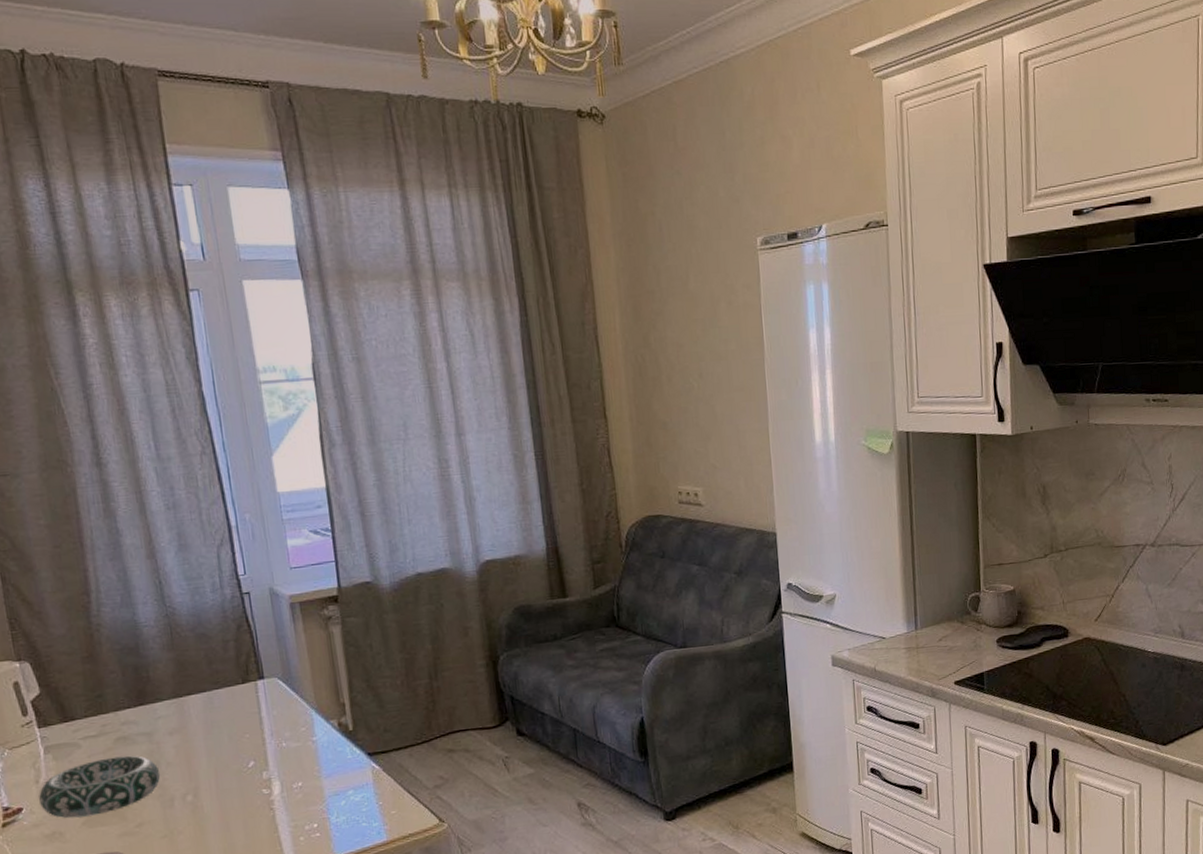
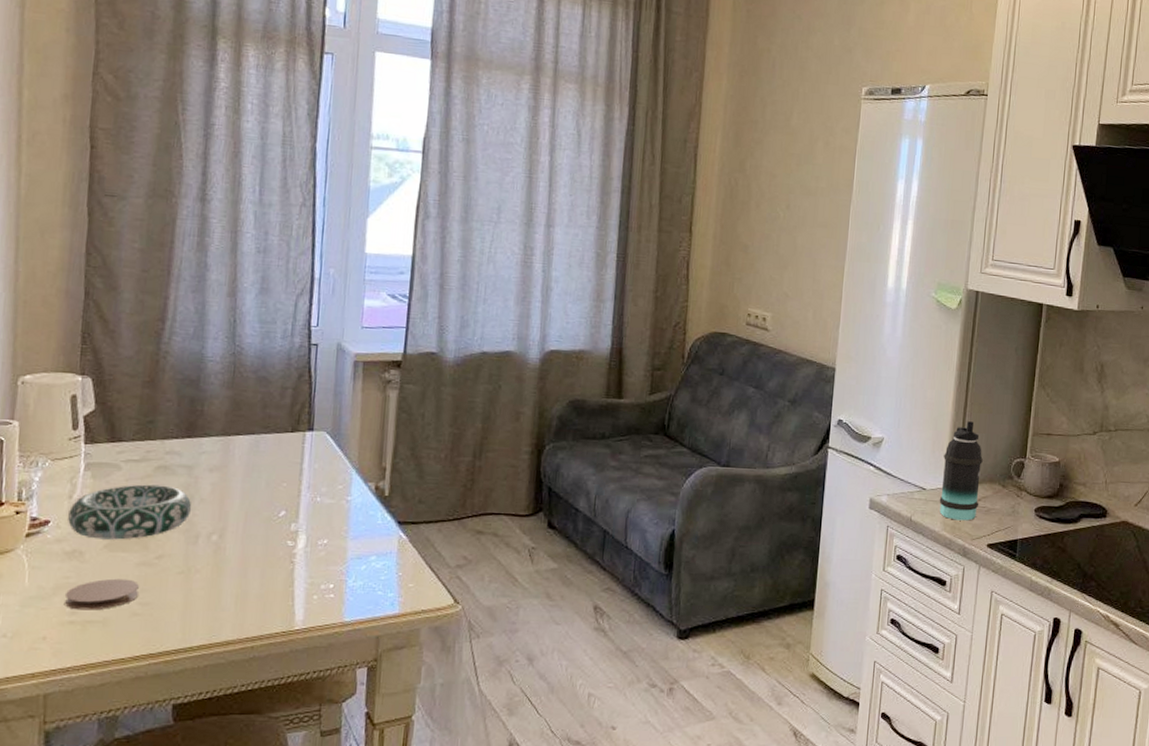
bottle: none [898,564,941,664] -> present [939,421,984,521]

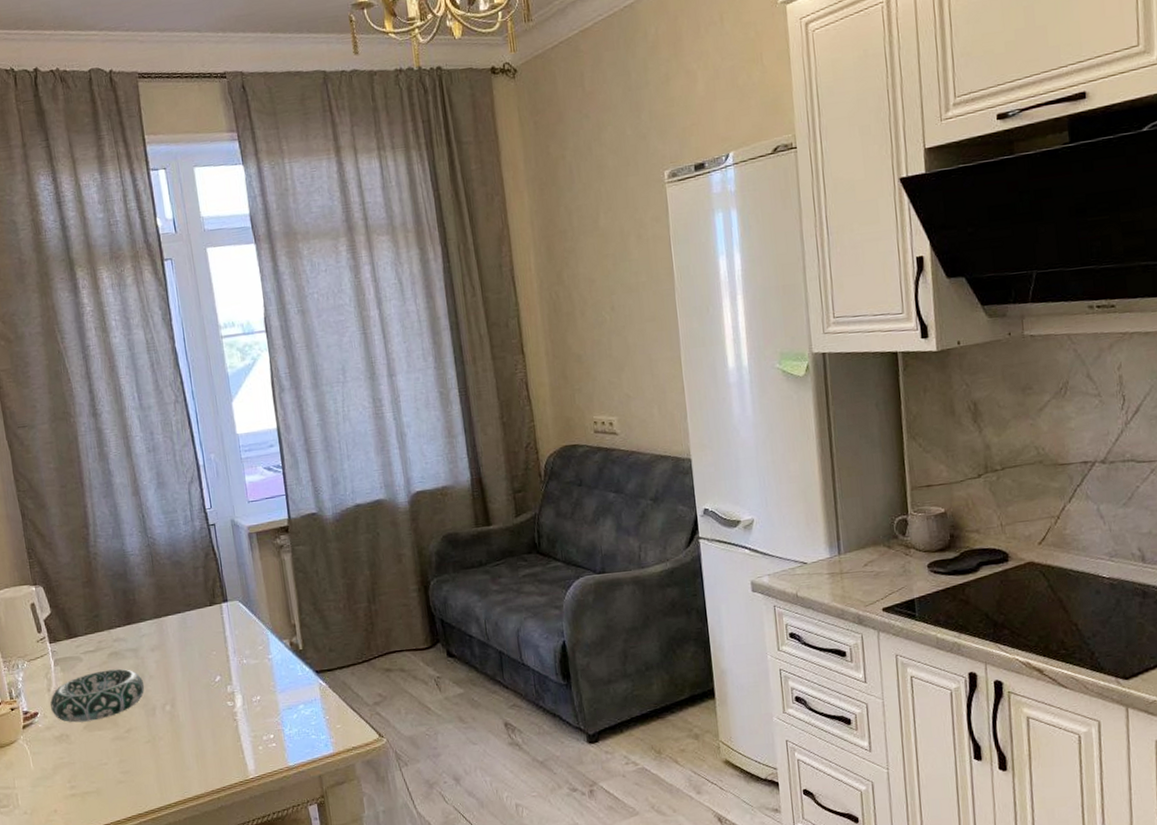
coaster: present [64,578,140,610] -> none [62,753,120,784]
bottle: present [939,421,984,521] -> none [819,487,867,590]

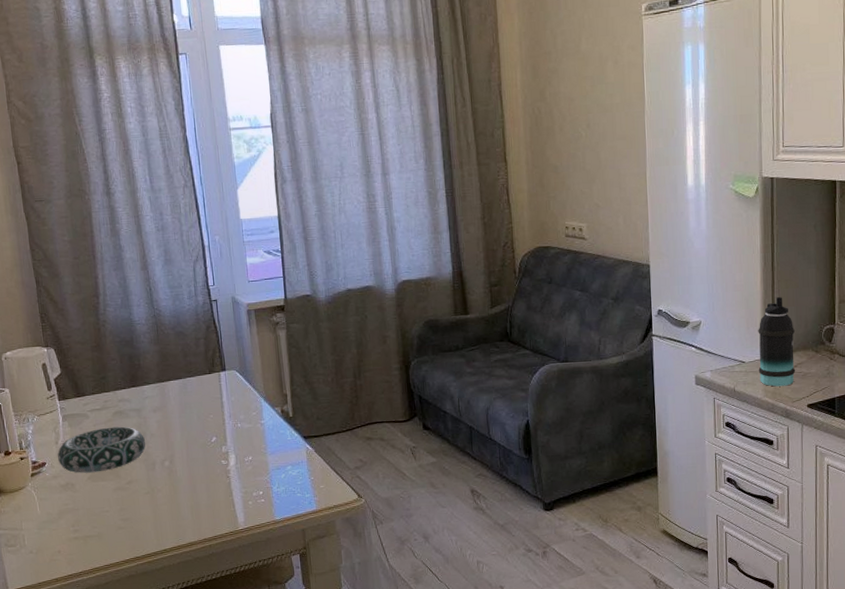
bottle: none [819,487,867,590] -> present [758,297,796,387]

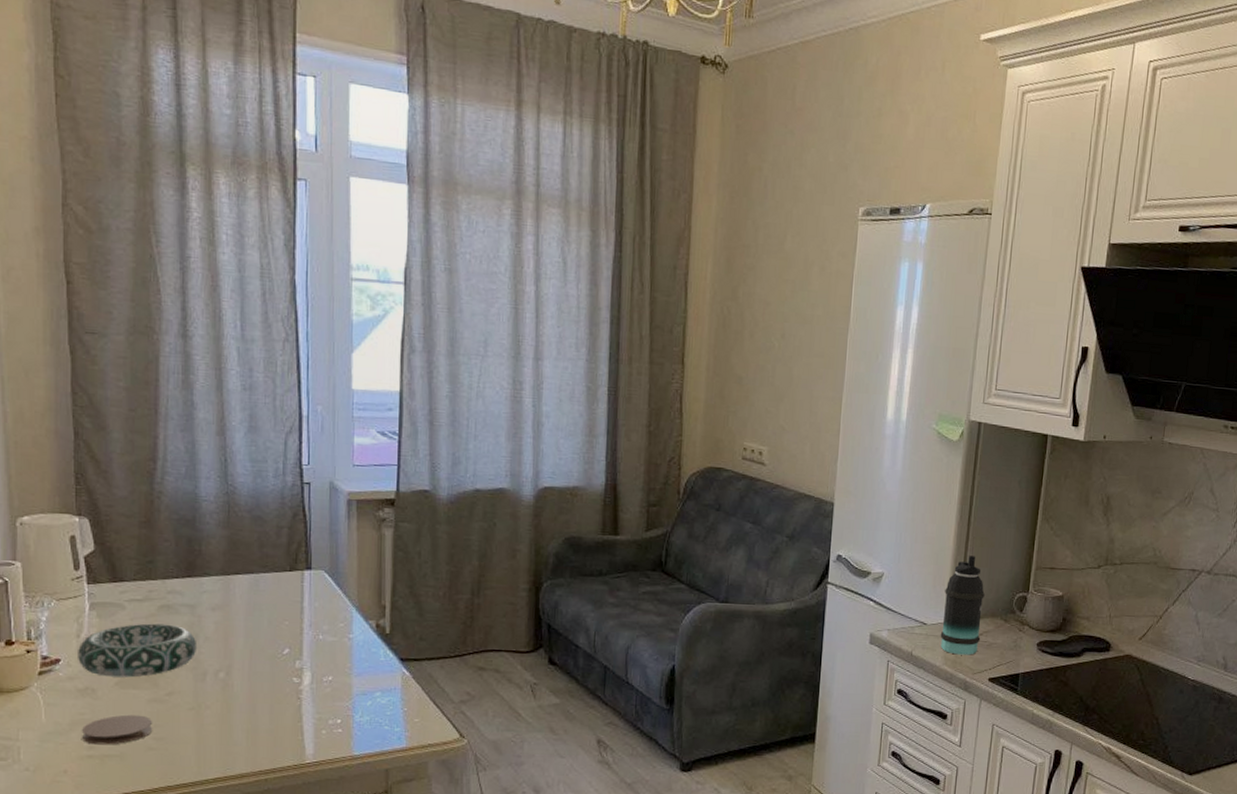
coaster: none [67,501,120,528] -> present [81,714,153,745]

